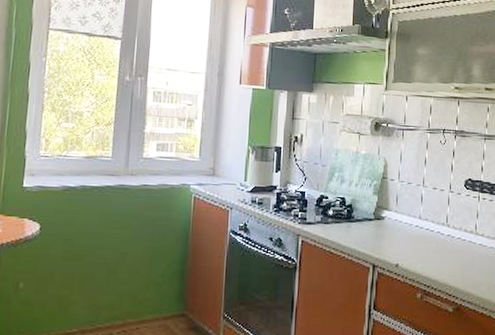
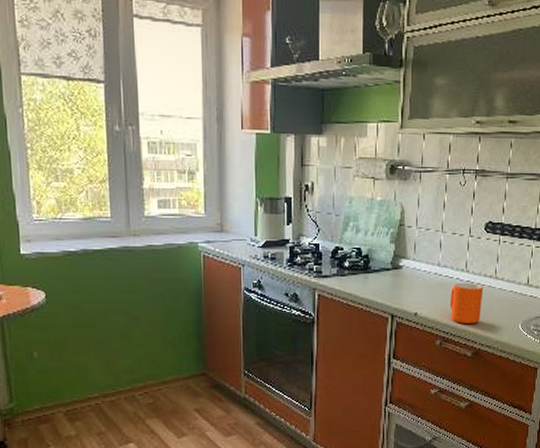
mug: none [430,237,464,279] -> present [449,283,484,325]

